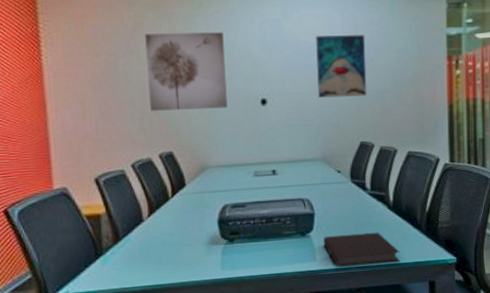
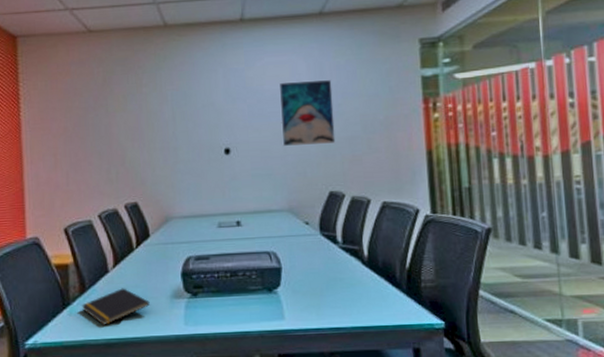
notepad: none [116,236,186,273] -> present [82,288,150,325]
wall art: present [145,32,228,111] -> none [113,83,191,162]
notebook: present [323,232,400,267] -> none [292,290,378,328]

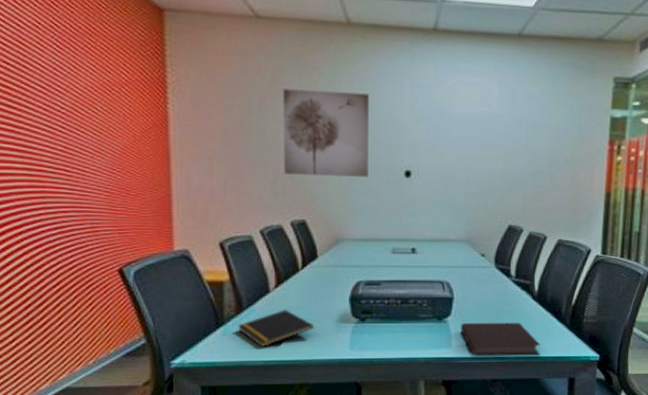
wall art: none [113,83,191,162] -> present [283,89,369,177]
wall art: present [280,80,336,146] -> none [467,107,523,176]
notebook: none [292,290,378,328] -> present [461,322,541,356]

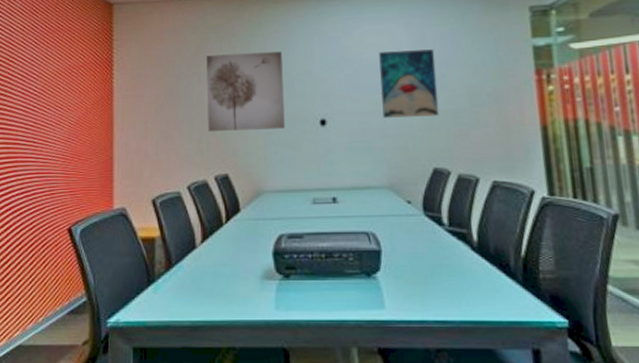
notepad: present [238,310,314,347] -> none [167,266,239,306]
notebook: present [461,322,541,356] -> none [392,278,491,320]
wall art: none [467,107,523,176] -> present [379,49,440,118]

